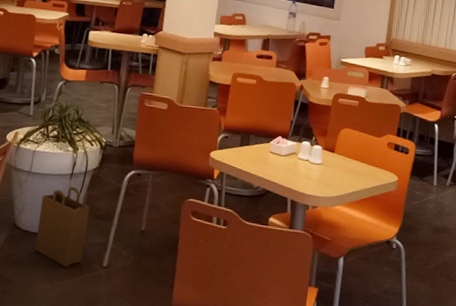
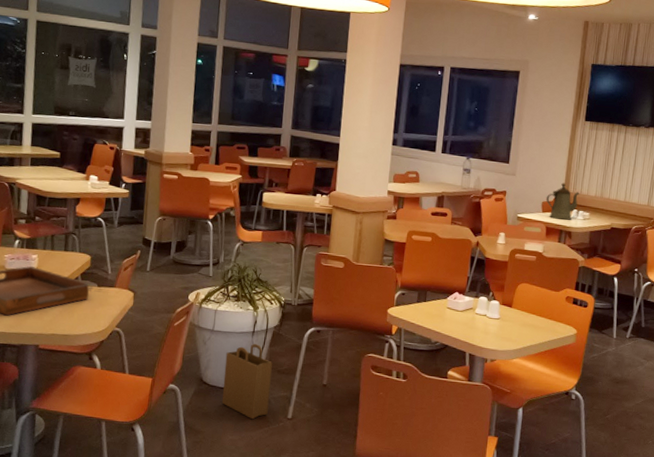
coffee pot: none [369,29,401,67] -> present [546,183,579,221]

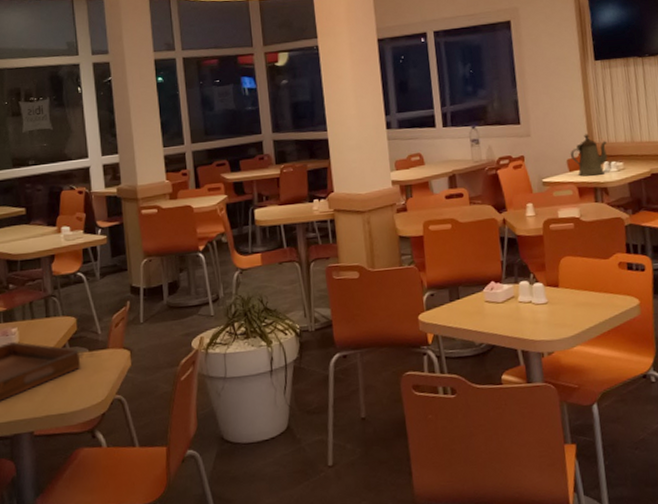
shopping bag: present [221,344,272,420] -> none [245,384,305,475]

